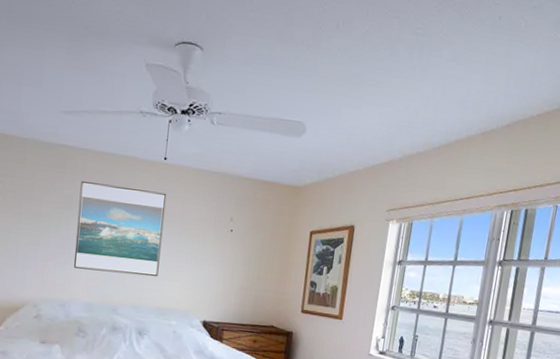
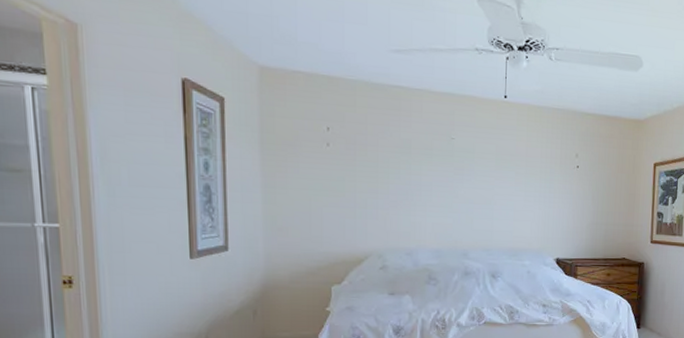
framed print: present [73,181,167,277] -> none [417,123,510,218]

